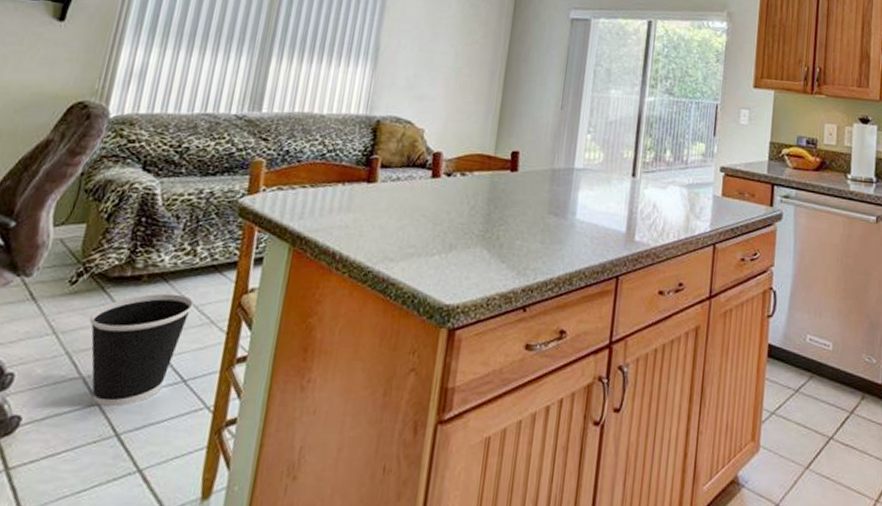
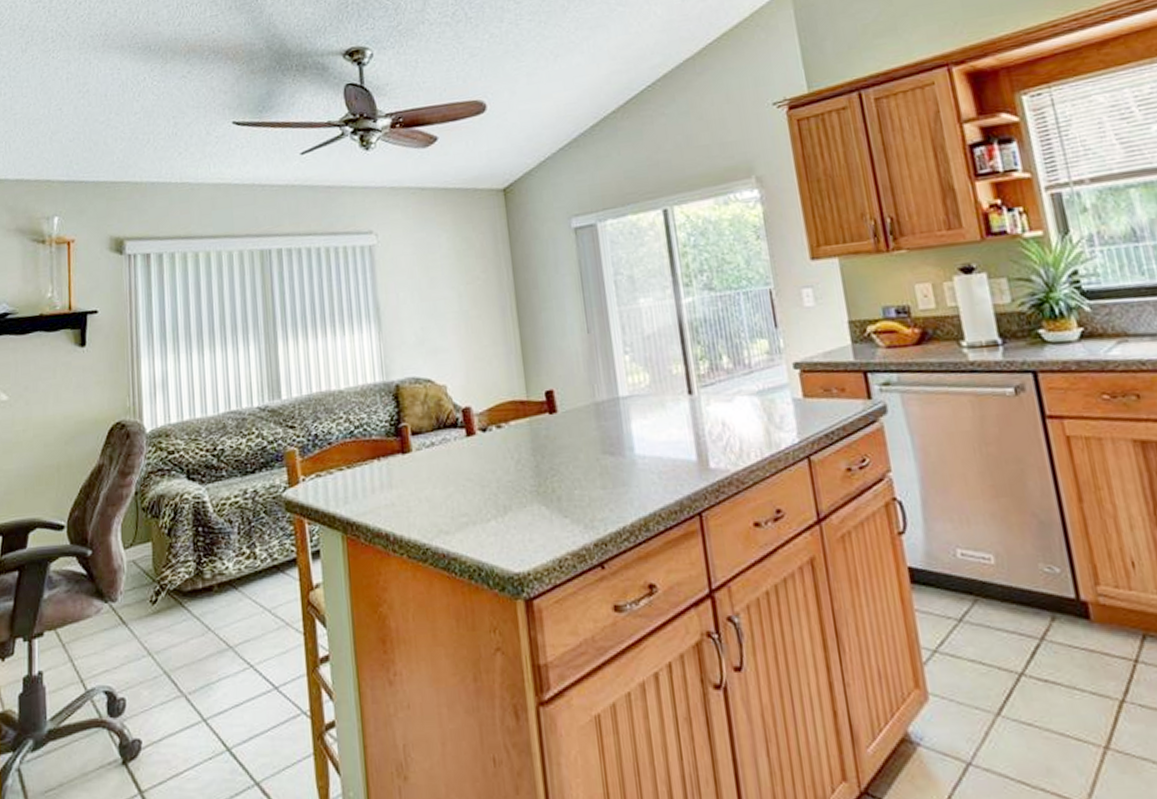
wastebasket: present [89,293,194,407] -> none [176,600,266,723]

